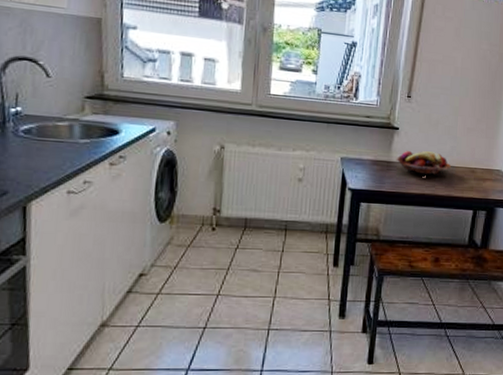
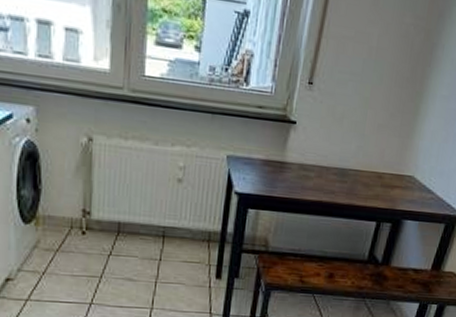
fruit basket: present [396,151,451,176] -> none [291,150,355,181]

